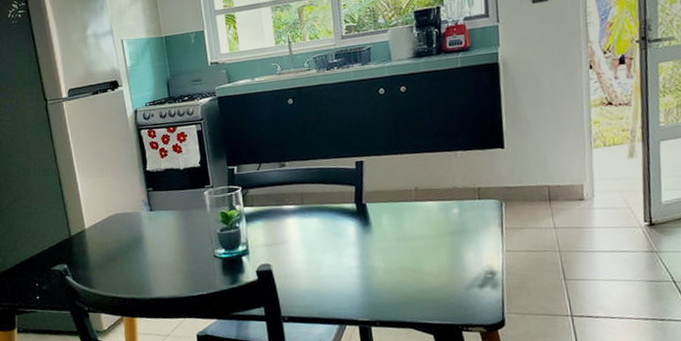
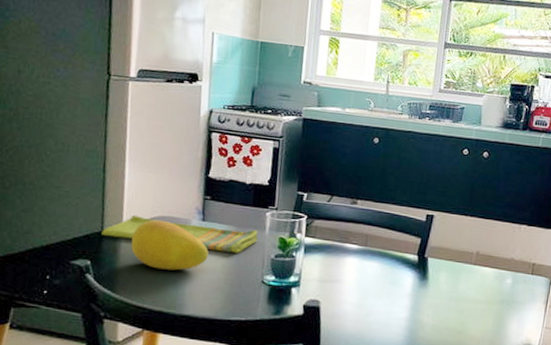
dish towel: none [70,210,202,241] -> present [101,214,258,253]
fruit: none [95,217,162,261] -> present [131,219,209,271]

